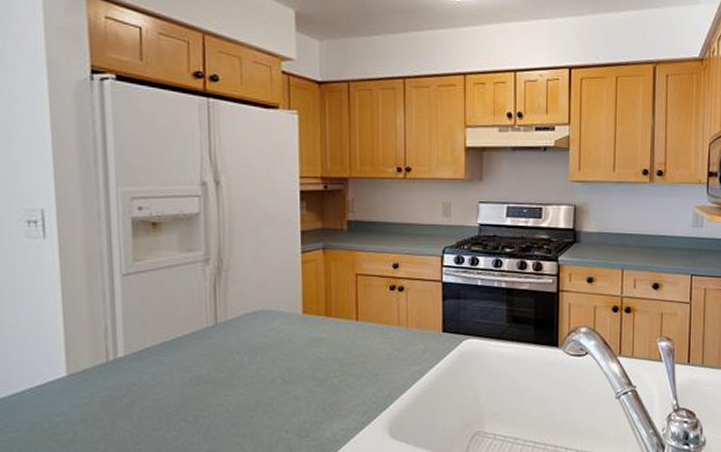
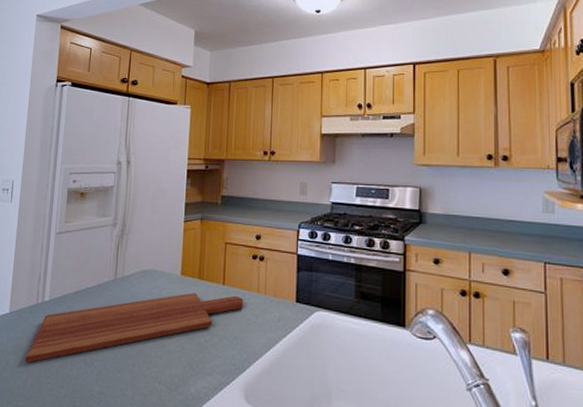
cutting board: none [100,331,383,431] -> present [25,293,244,363]

